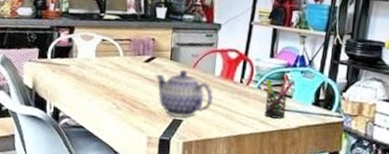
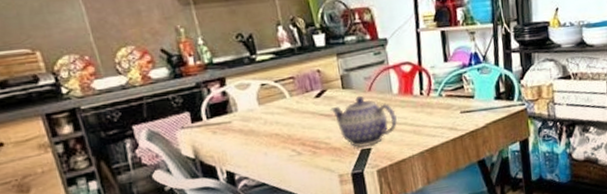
pen holder: present [265,76,294,119] -> none [444,76,473,123]

